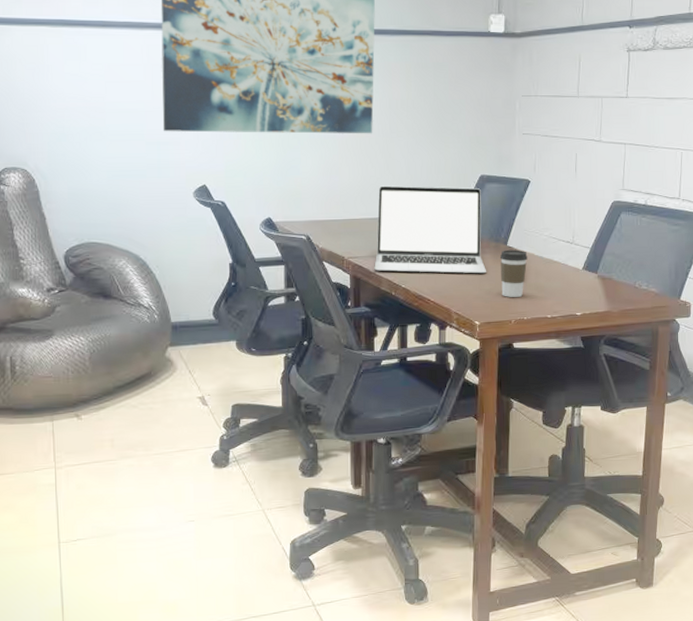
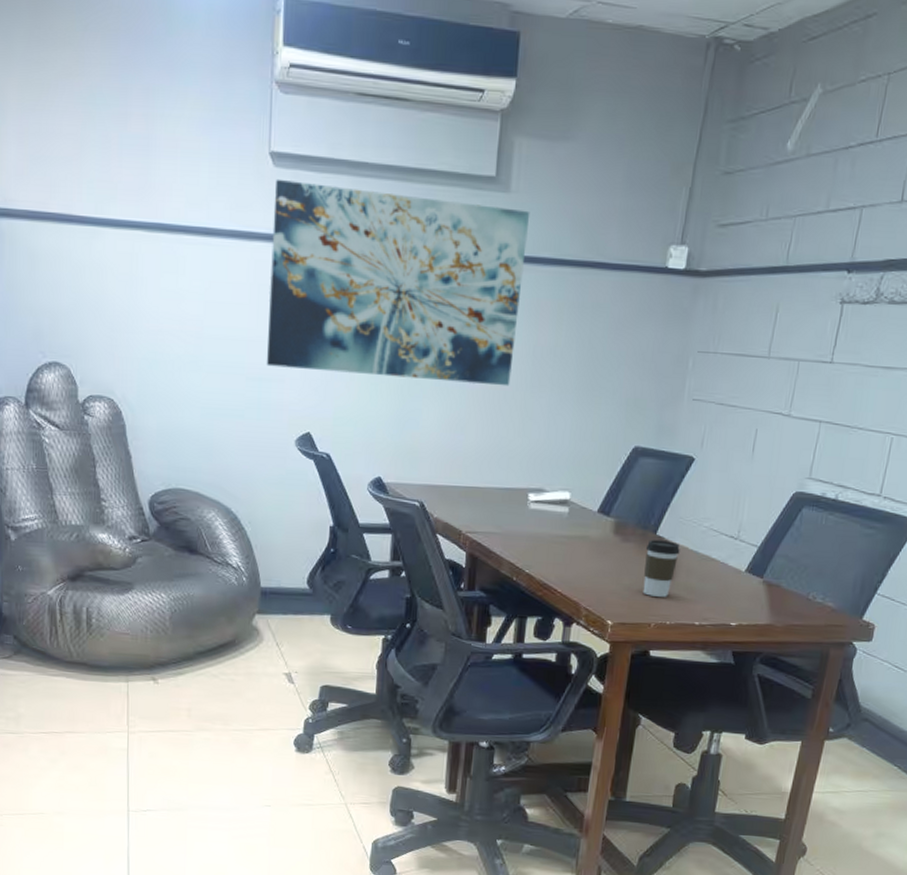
laptop: present [374,185,486,274] -> none [495,450,633,566]

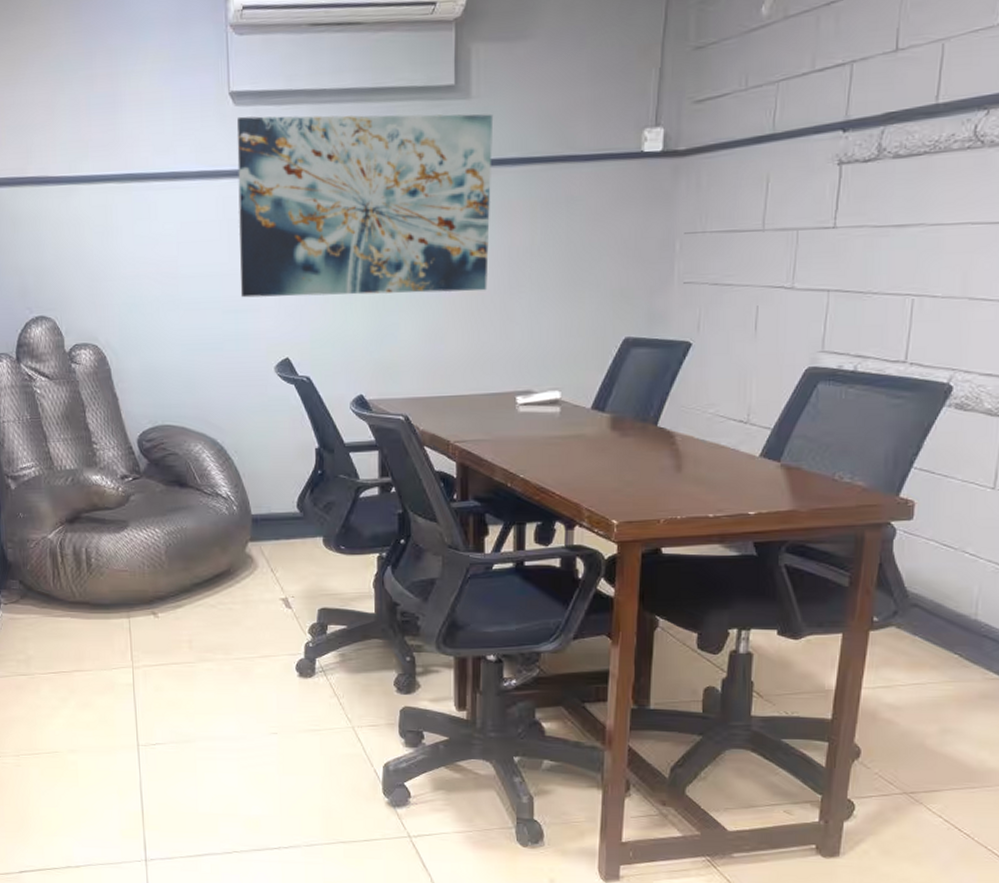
coffee cup: present [642,539,680,597] -> none [647,431,685,491]

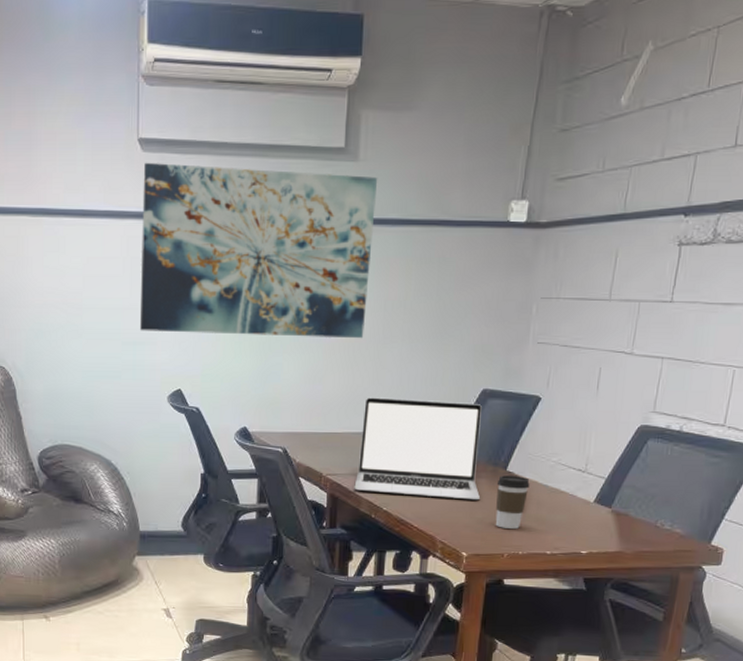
laptop: none [486,353,628,462] -> present [354,397,482,501]
coffee cup: none [647,431,685,491] -> present [495,475,530,529]

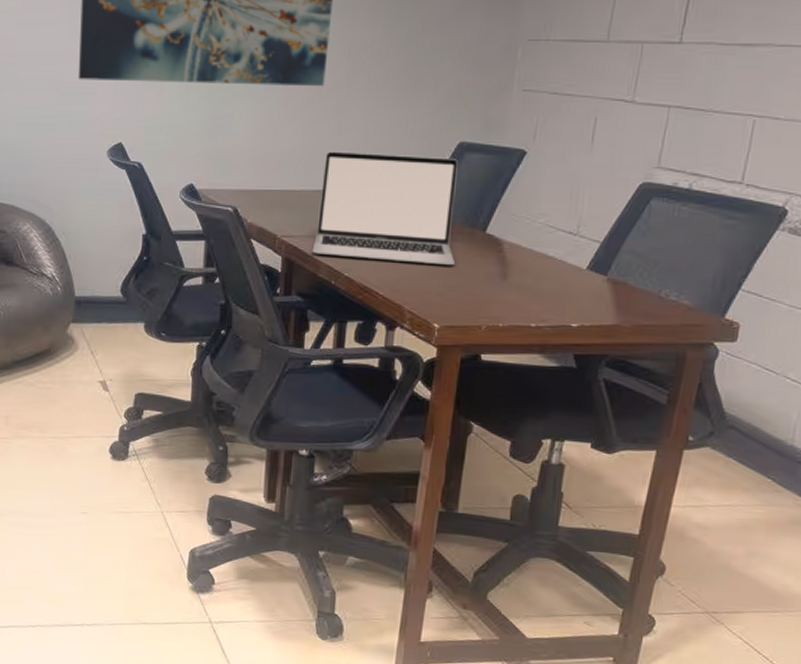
coffee cup: present [495,475,530,529] -> none [472,238,512,298]

